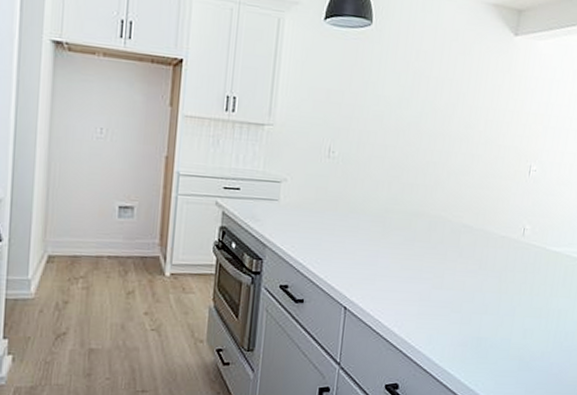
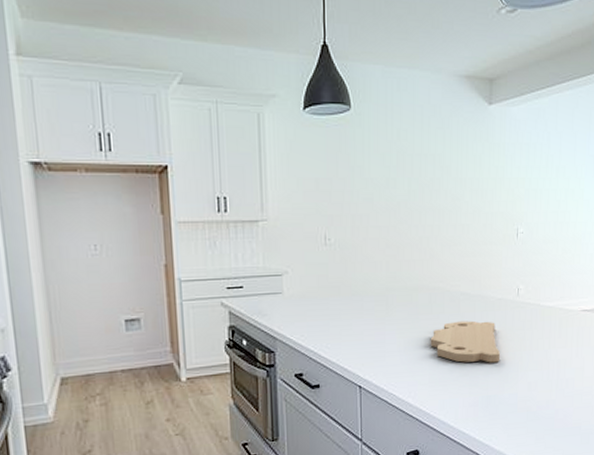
cutting board: none [423,253,498,303] -> present [430,320,501,363]

